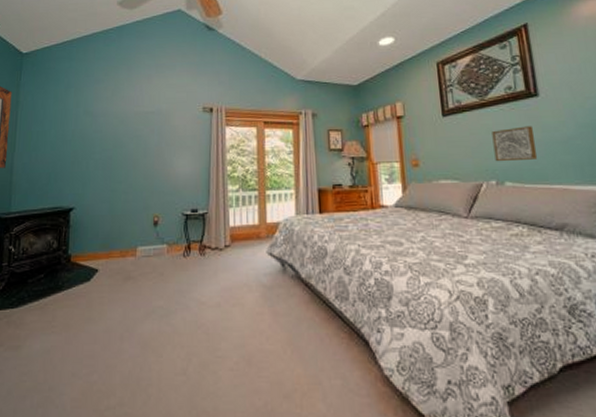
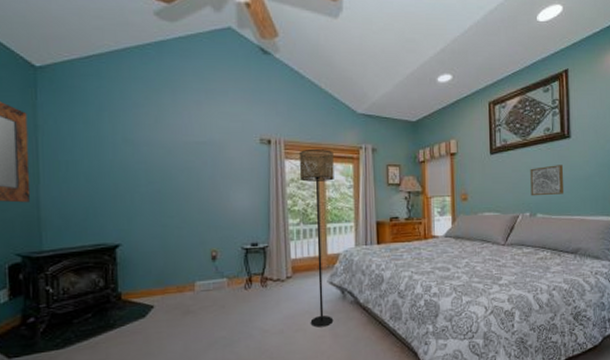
floor lamp: none [239,116,274,303] -> present [299,149,334,328]

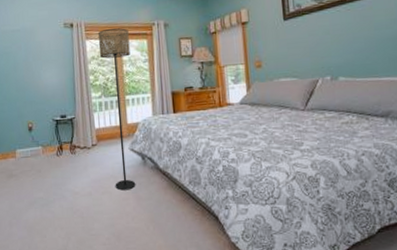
wall art: present [530,165,564,196] -> none [328,25,369,60]

